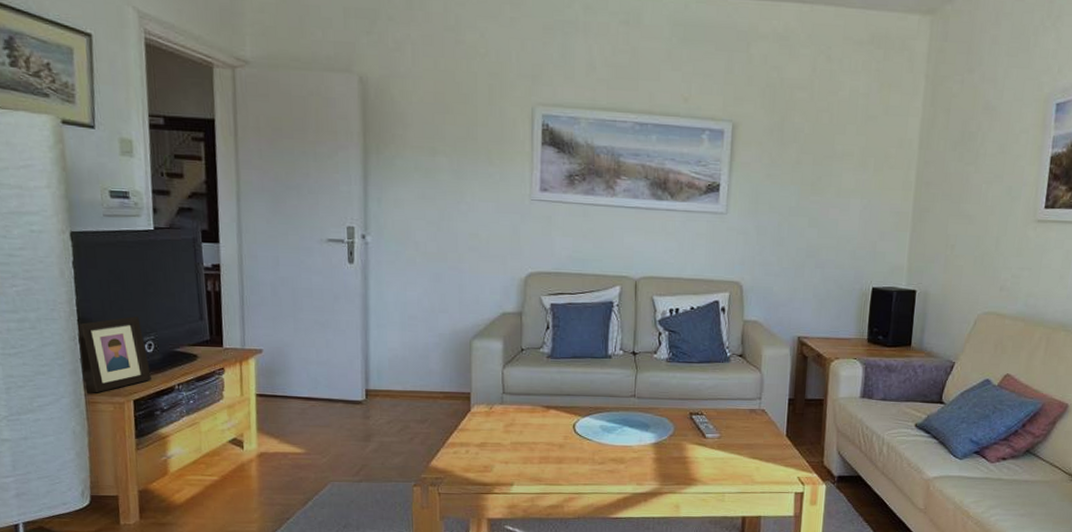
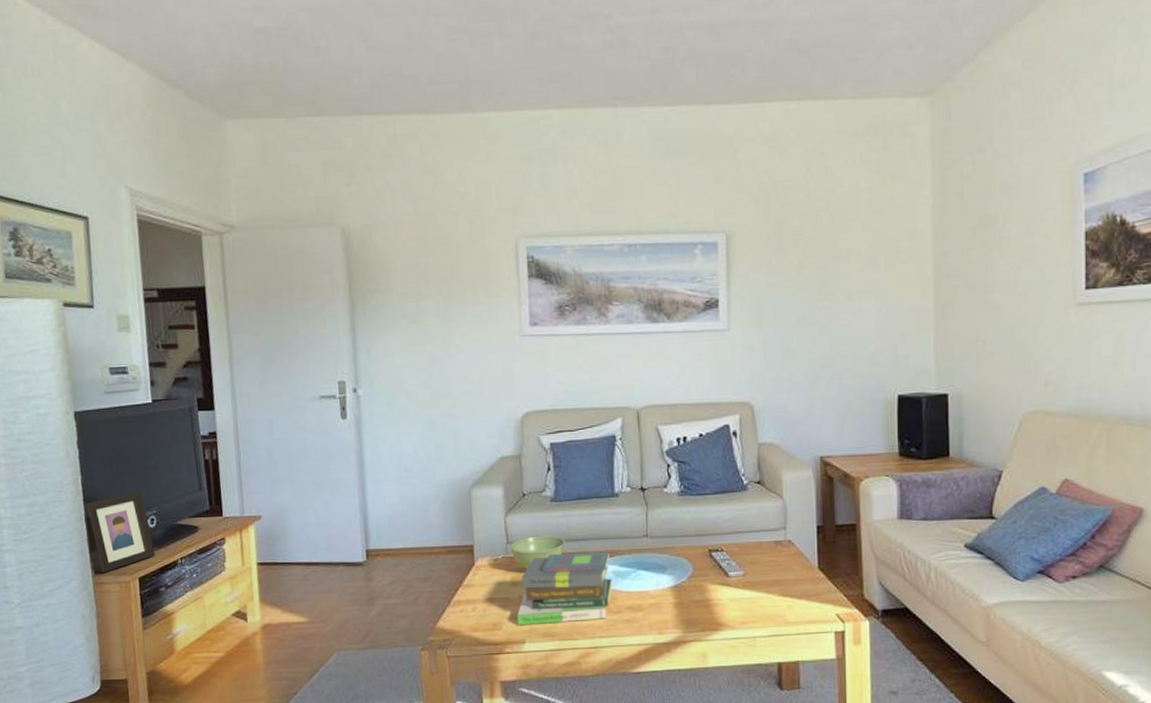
bowl: none [505,388,559,419] -> present [510,535,566,570]
books: none [508,407,599,470] -> present [517,552,613,626]

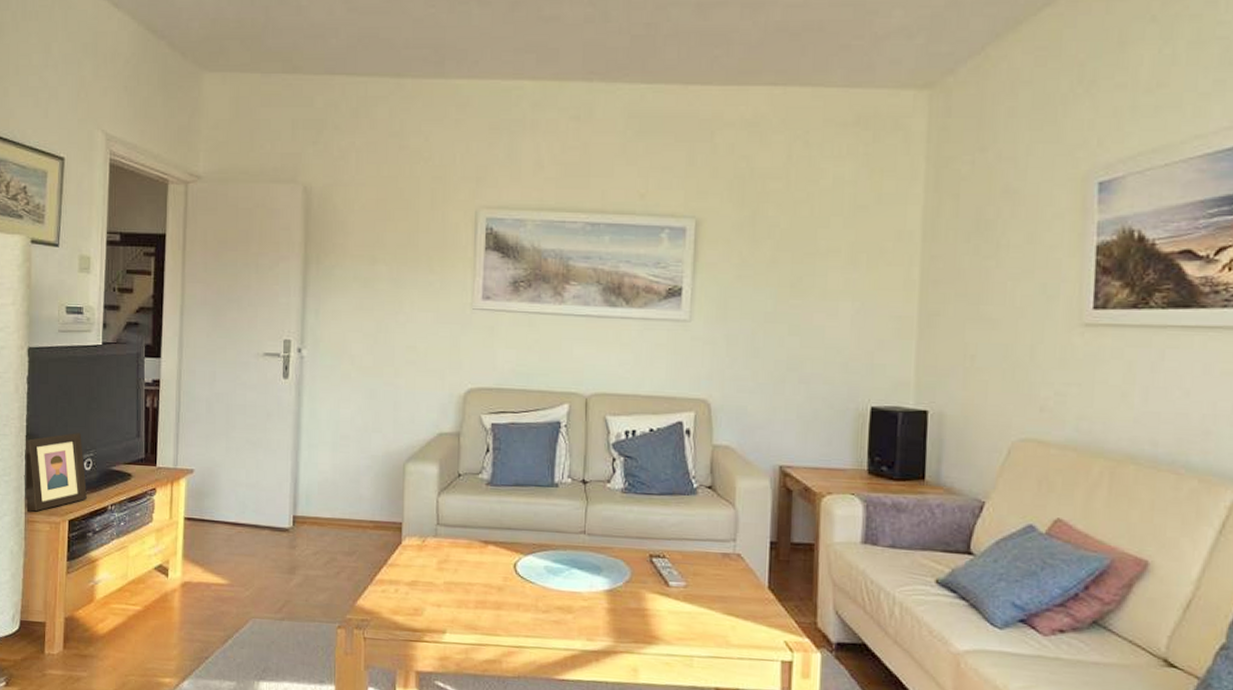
bowl: present [510,535,566,570] -> none [439,520,498,555]
books: present [517,552,613,626] -> none [440,541,543,617]

